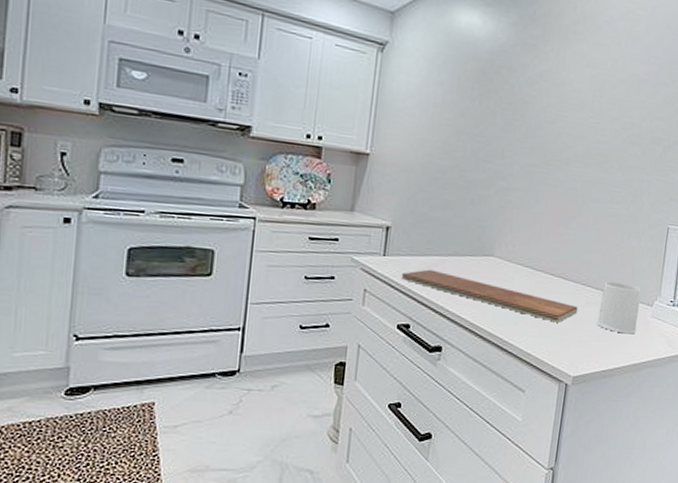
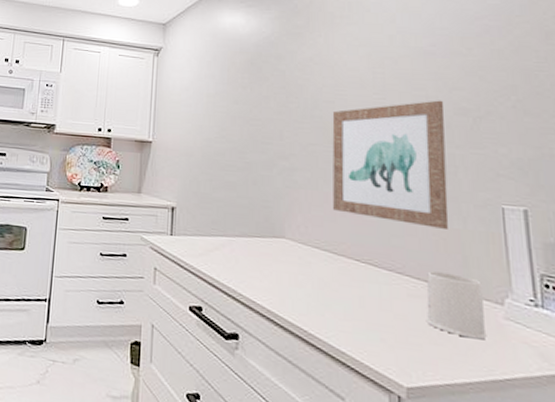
chopping board: present [401,269,578,323] -> none [189,250,398,317]
wall art: none [539,128,645,246] -> present [332,100,449,229]

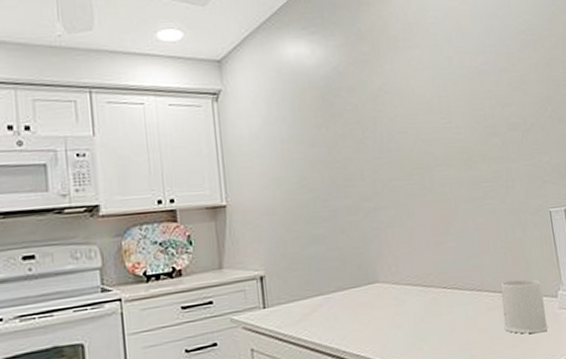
wall art: present [332,100,449,229] -> none [407,118,512,244]

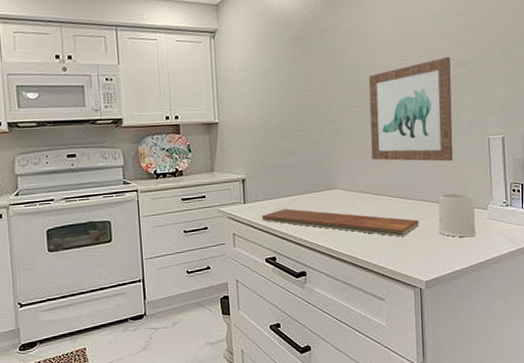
chopping board: none [287,311,481,339] -> present [261,208,420,237]
wall art: none [407,118,512,244] -> present [368,56,453,162]

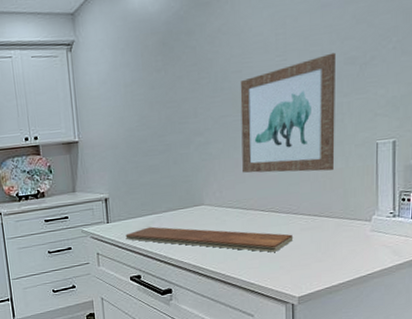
mug: present [438,193,476,238] -> none [315,204,357,252]

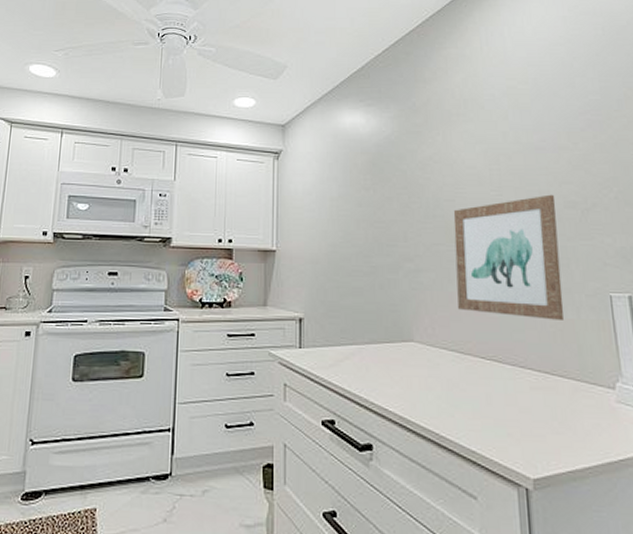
chopping board: present [125,226,294,252] -> none [320,359,522,413]

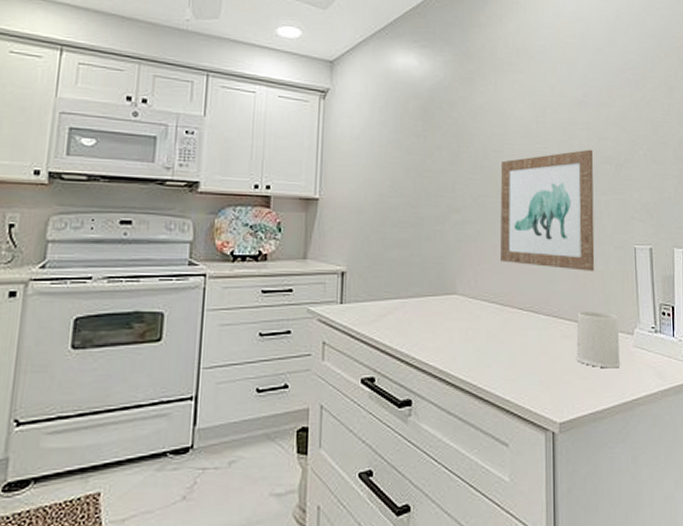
mug: none [547,362,602,425] -> present [576,312,621,369]

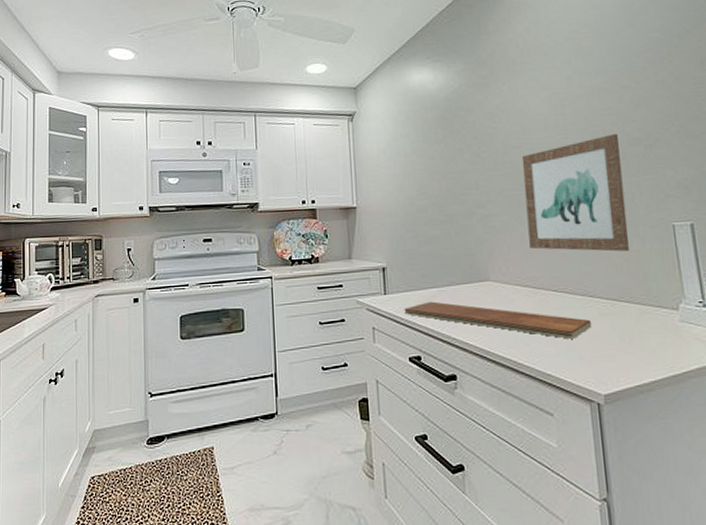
chopping board: none [361,314,554,362] -> present [404,301,592,339]
mug: present [576,312,621,369] -> none [614,289,667,343]

